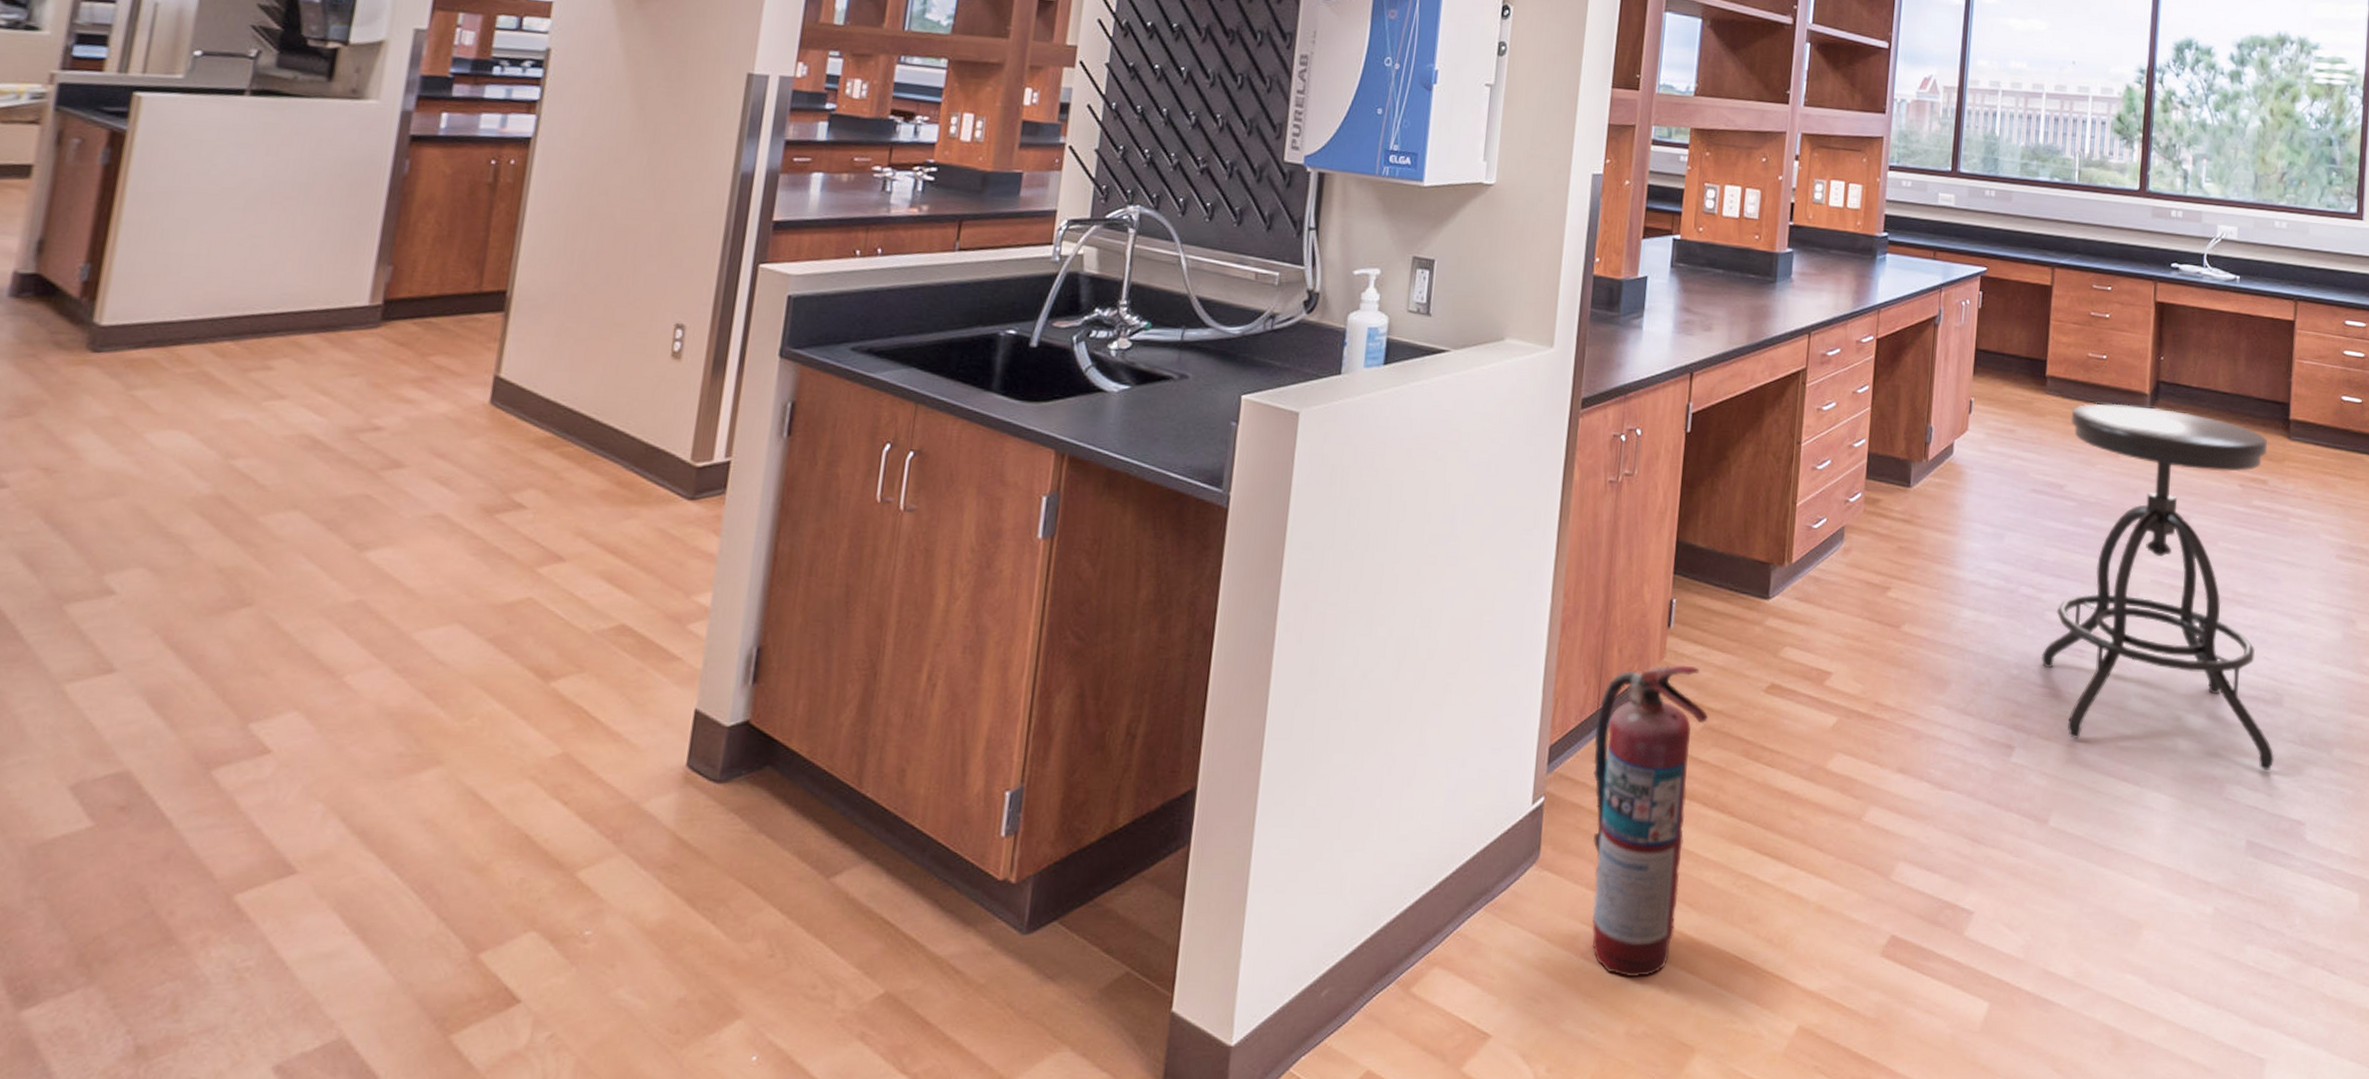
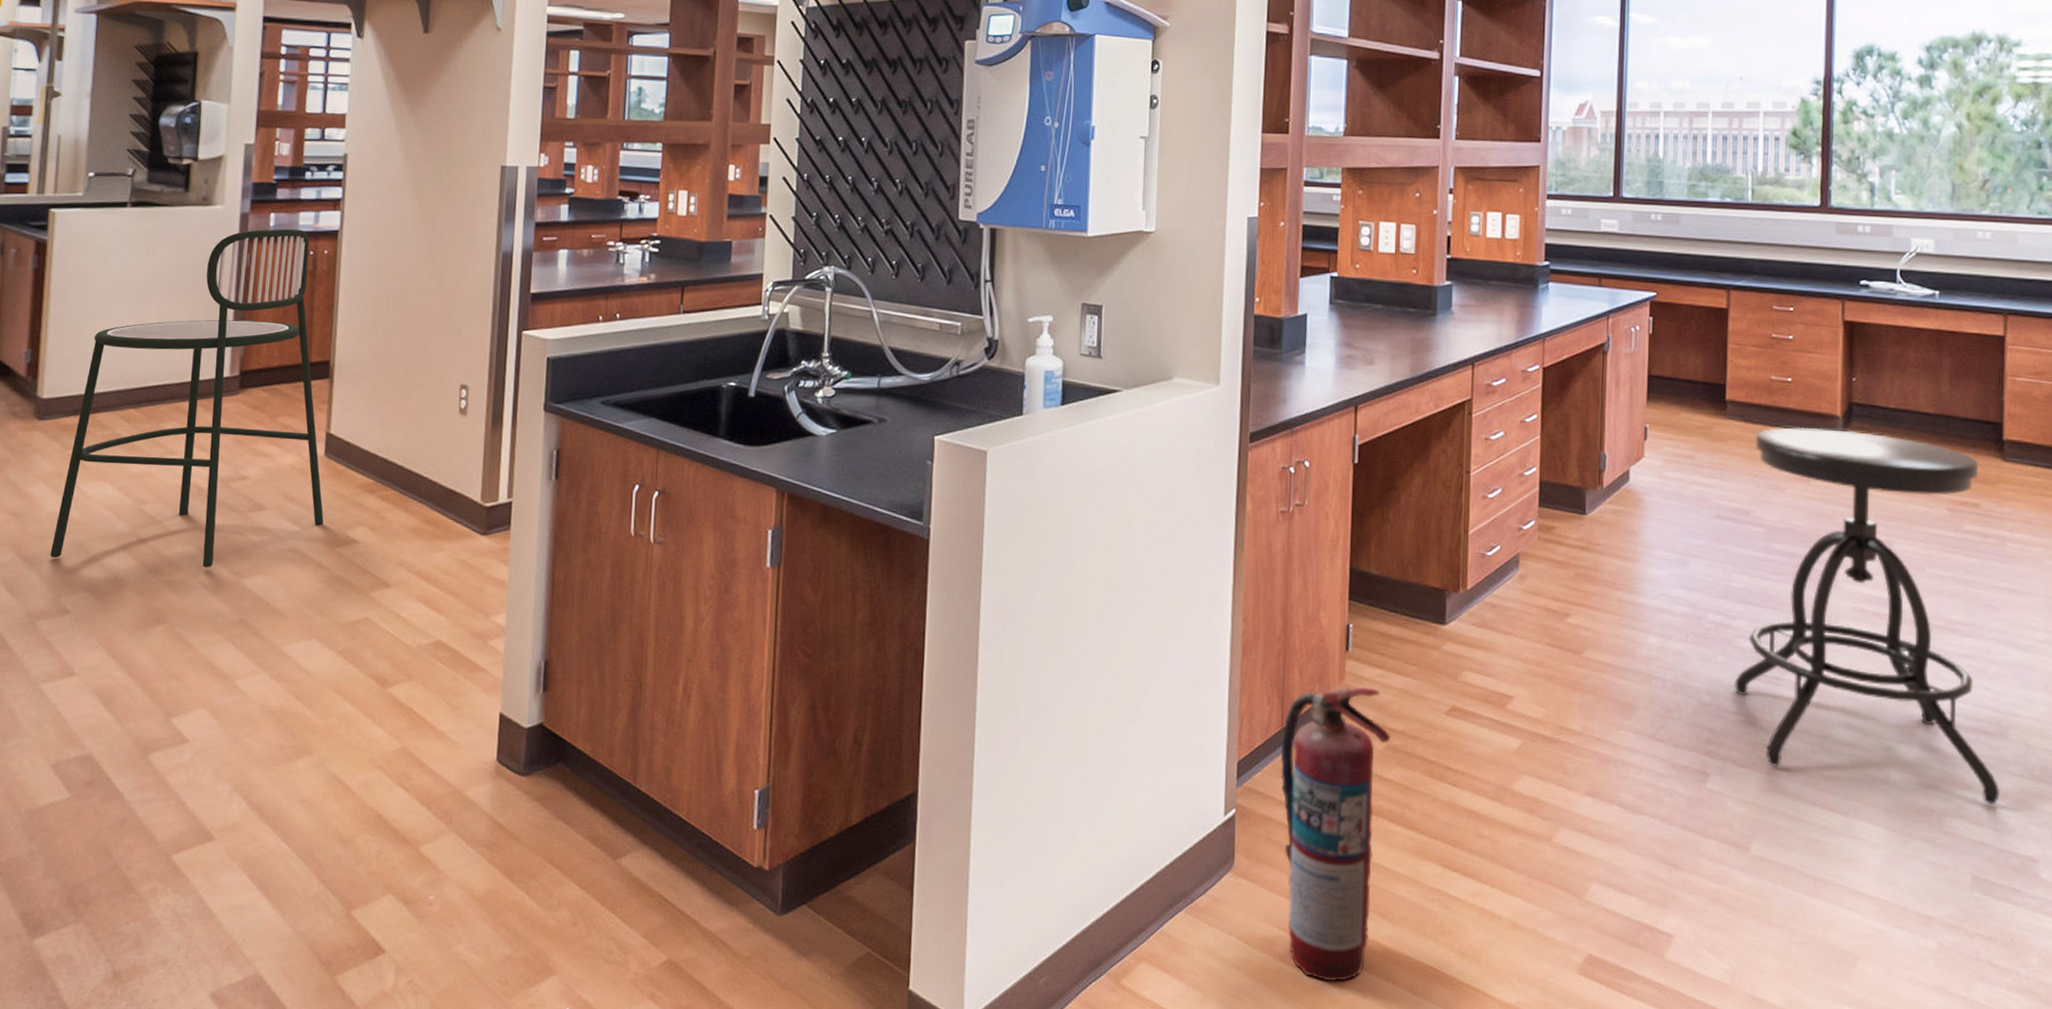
bar stool: none [93,131,492,538] -> present [50,228,324,568]

